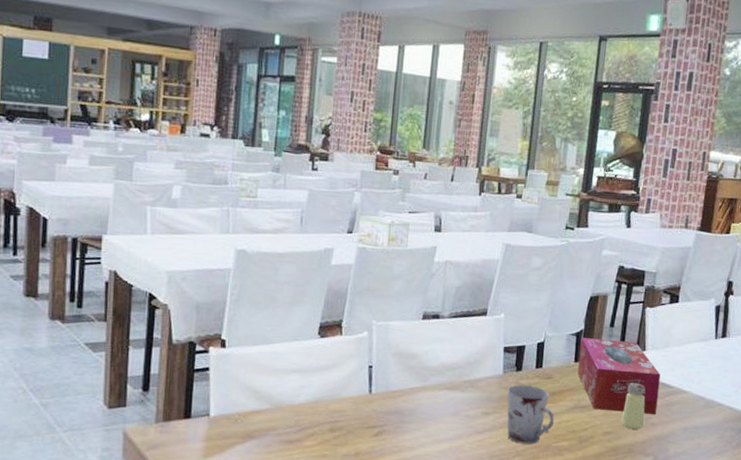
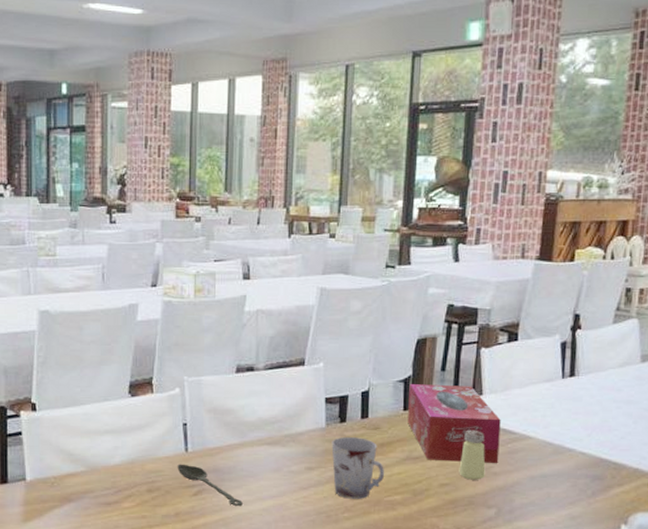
spoon: none [360,405,421,448] -> present [177,464,243,507]

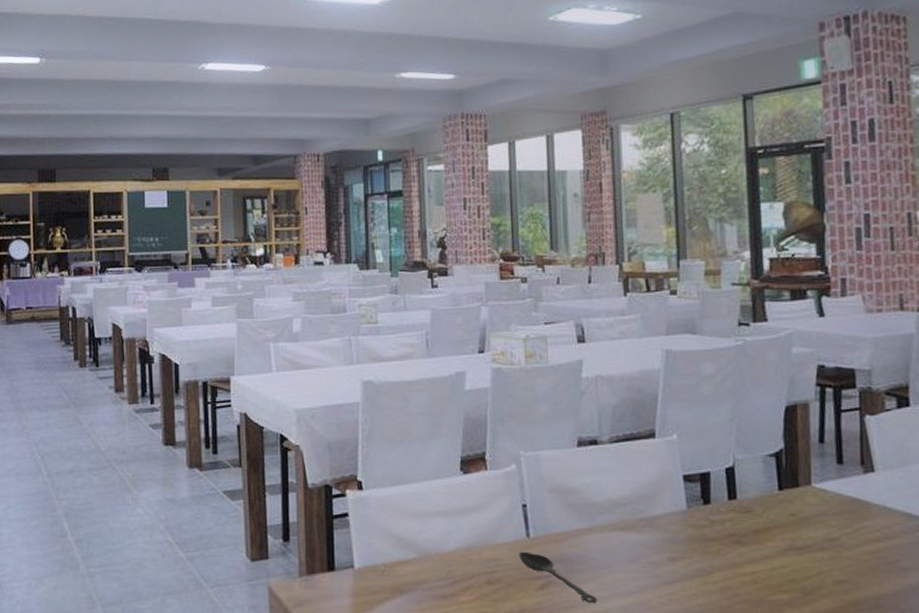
cup: present [331,436,385,499] -> none [696,521,765,598]
tissue box: present [408,384,501,463] -> none [782,459,907,556]
saltshaker: present [459,430,486,480] -> none [857,514,892,577]

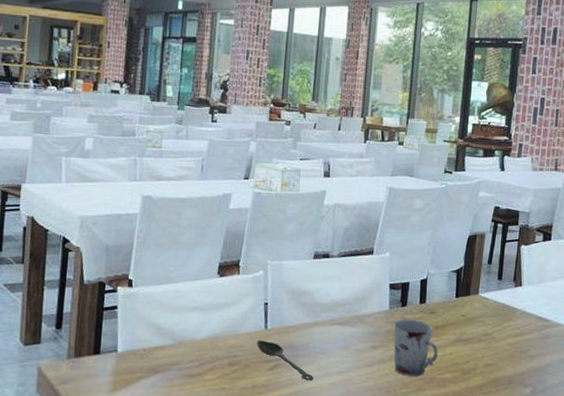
cup: none [696,521,765,598] -> present [393,319,439,376]

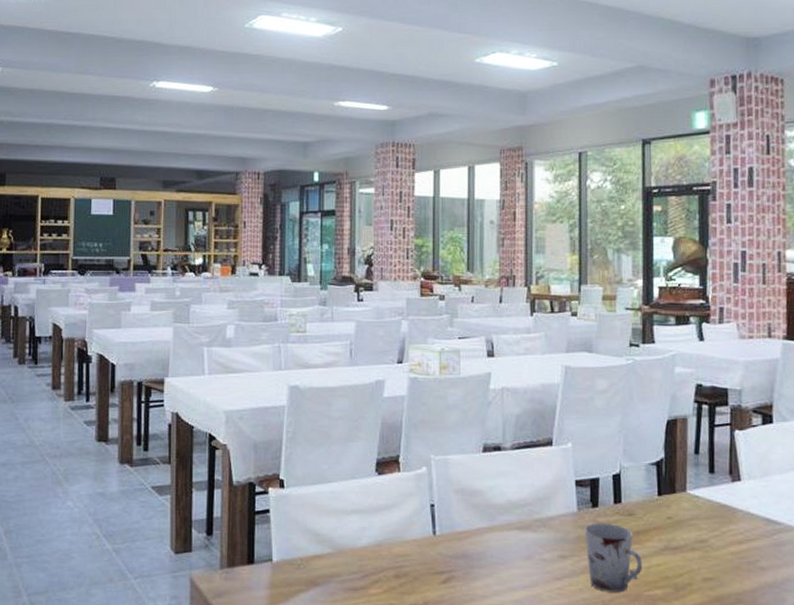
spoon: present [257,340,313,381] -> none [425,548,494,597]

